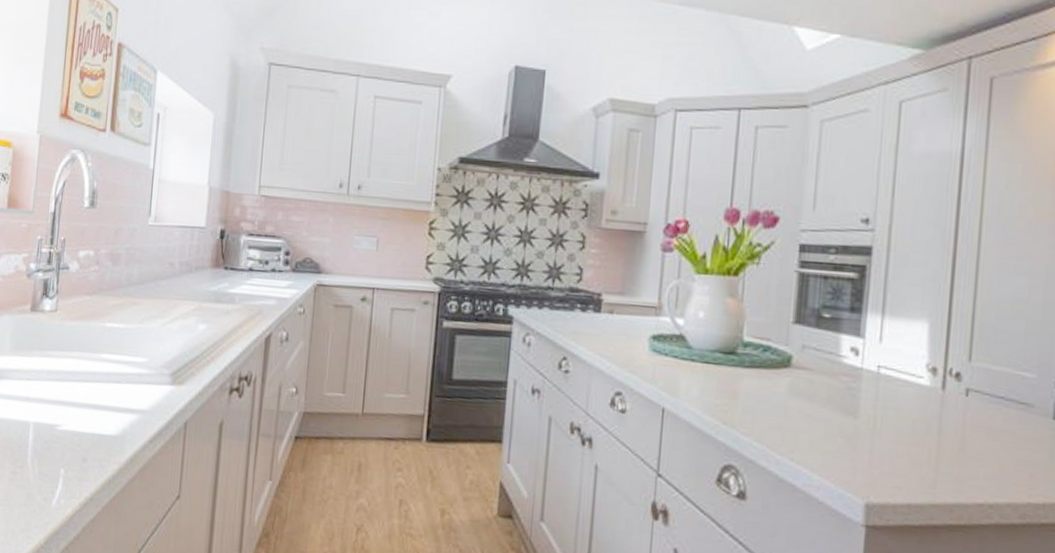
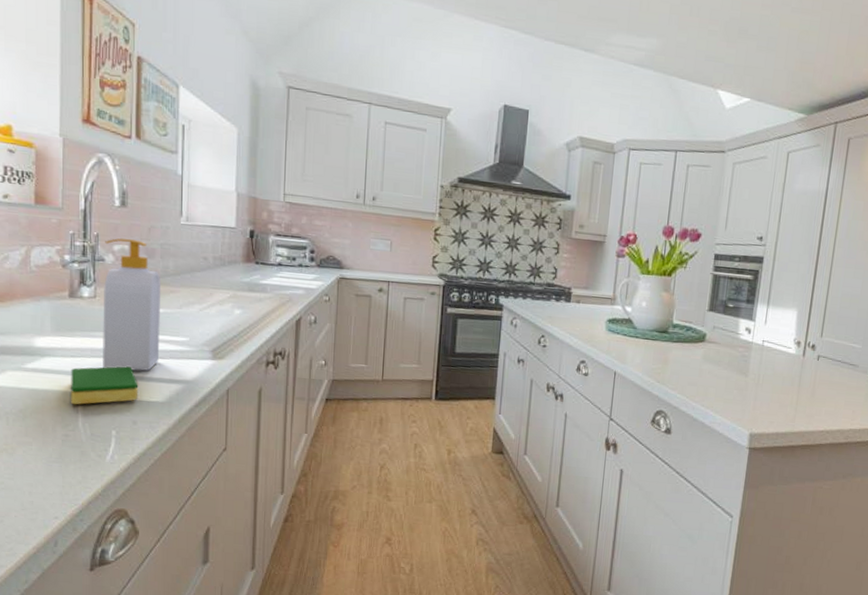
dish sponge: none [22,391,92,437] -> present [71,366,139,405]
soap bottle: none [57,243,124,398] -> present [102,238,161,371]

